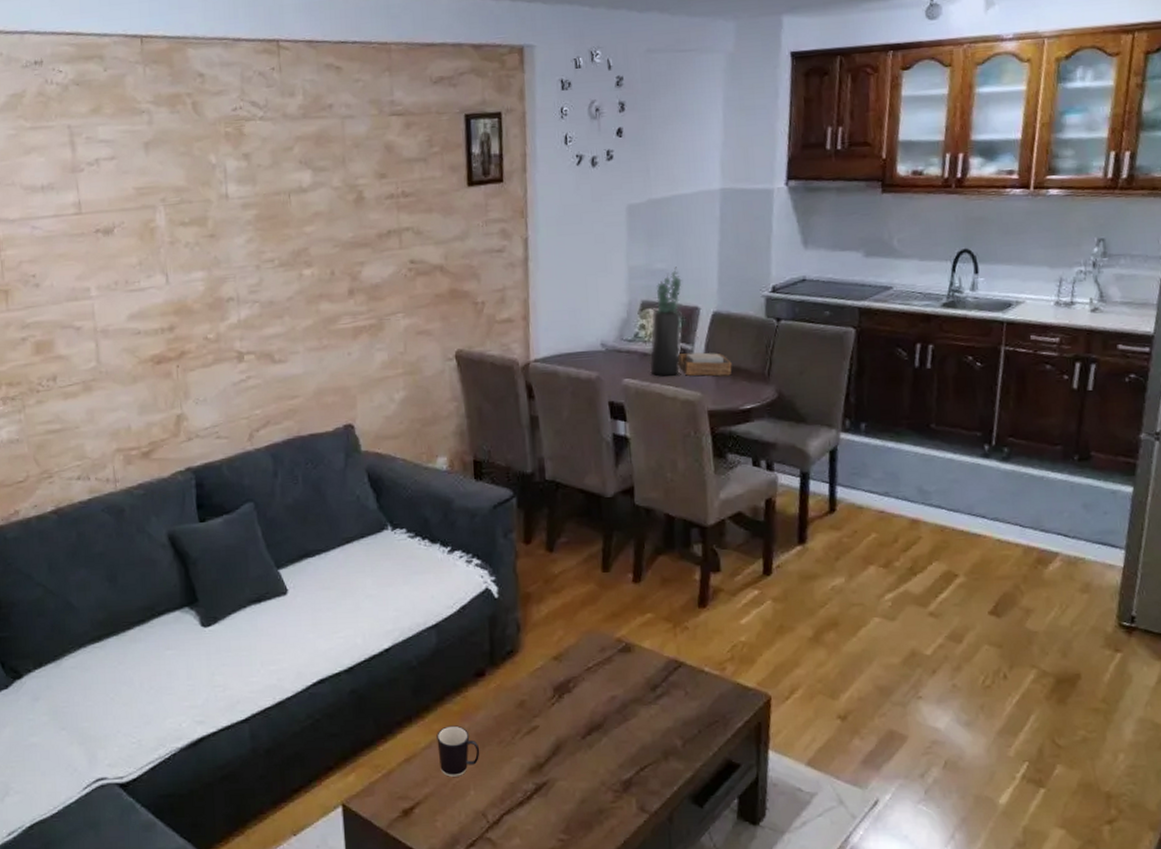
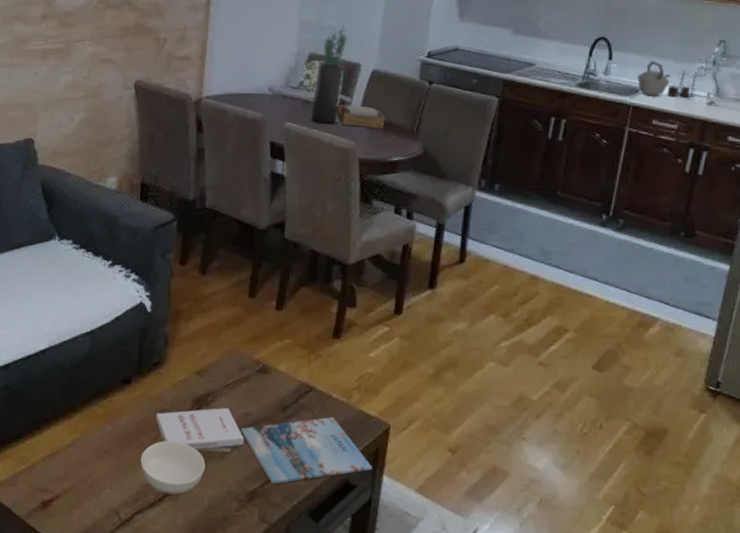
mug: present [437,725,480,777] -> none [80,427,120,475]
bowl: none [503,733,574,791] -> present [140,441,206,495]
books: none [514,693,614,742] -> present [155,408,245,452]
magazine: none [607,692,756,771] -> present [240,416,372,485]
kettle: none [1009,269,1071,309] -> present [638,61,691,97]

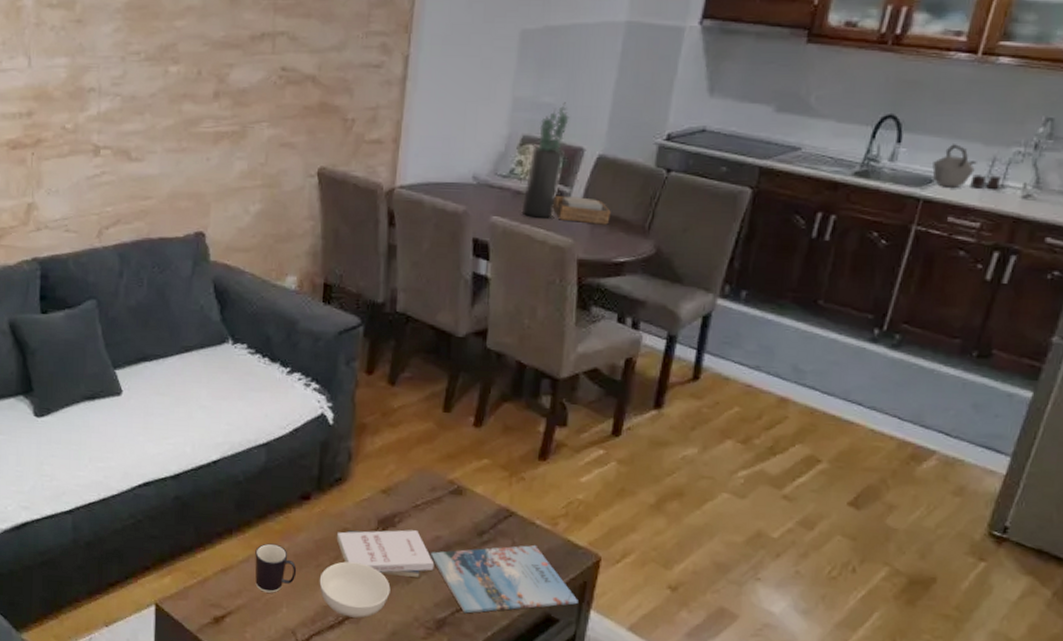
mug: none [80,427,120,475] -> present [255,543,297,593]

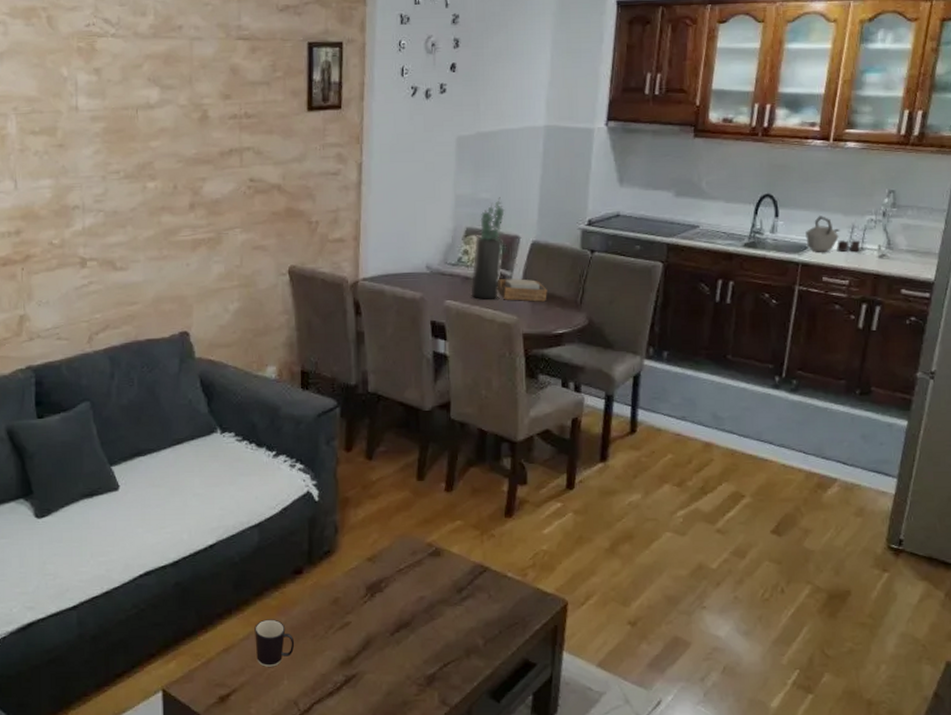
bowl: present [319,561,391,618] -> none [316,629,383,682]
books: present [336,529,435,577] -> none [329,593,421,638]
magazine: present [430,544,578,614] -> none [415,595,552,667]

